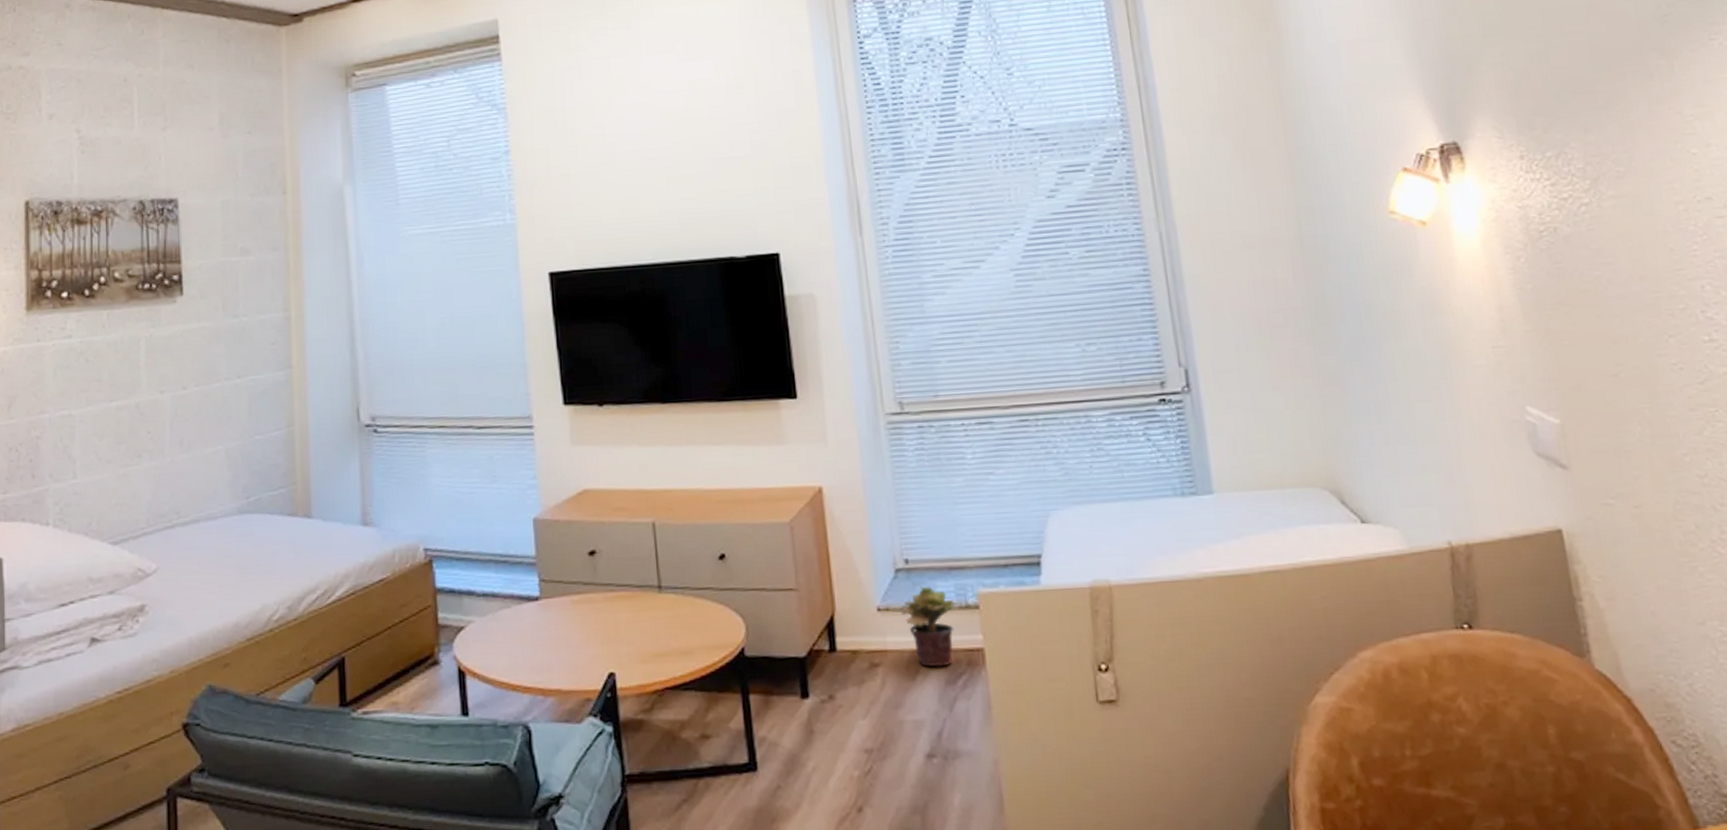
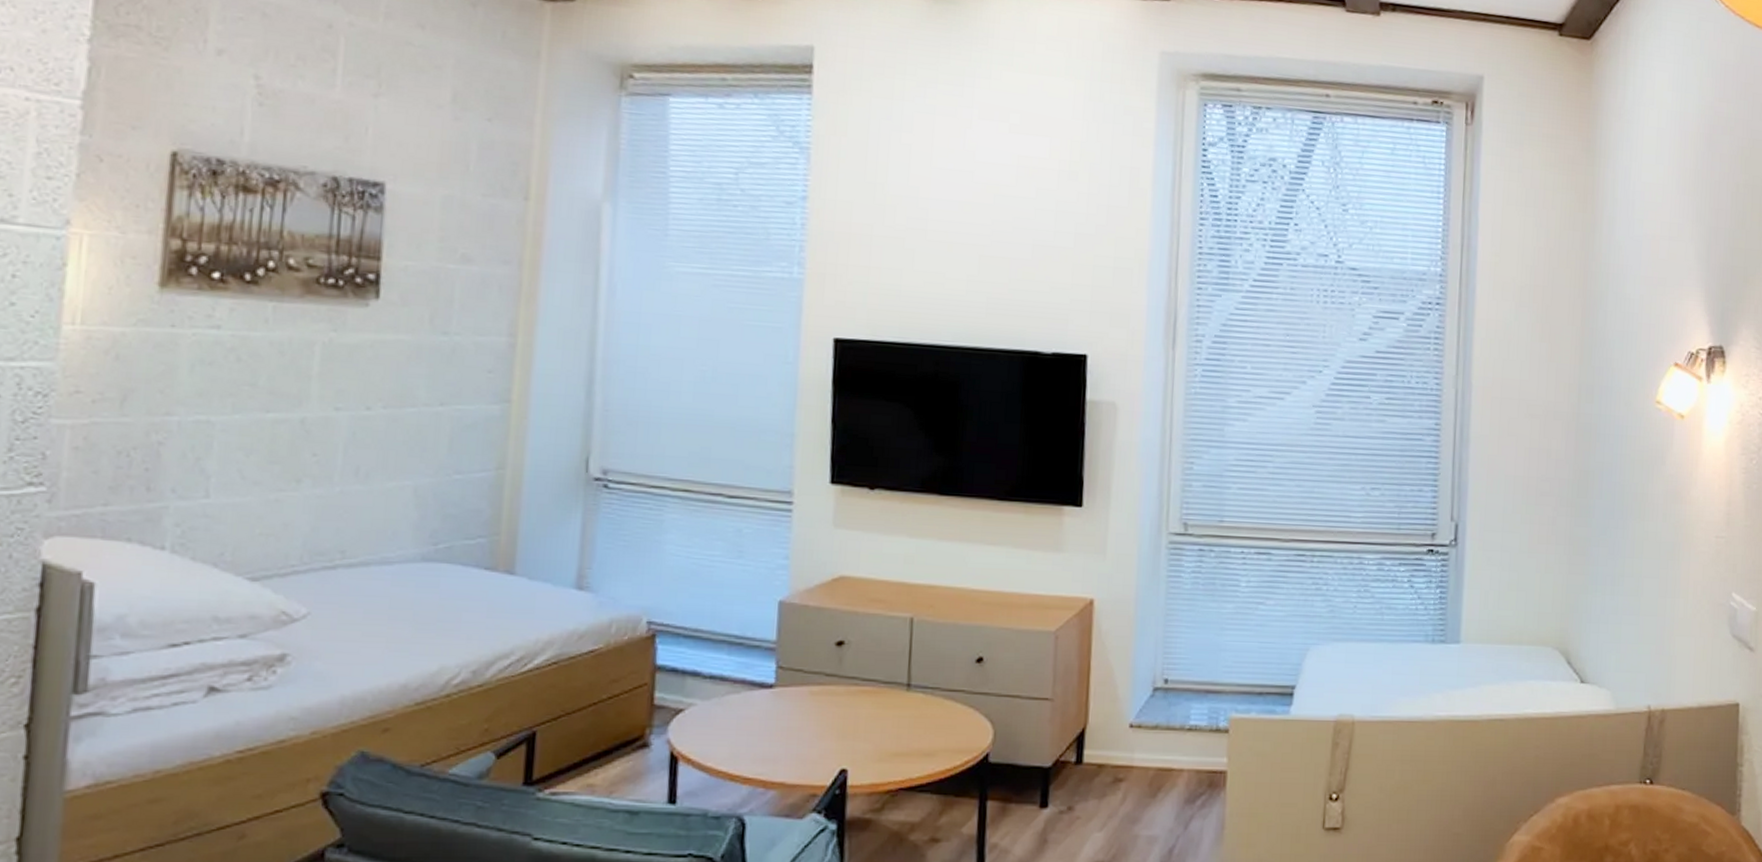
potted plant: present [901,586,956,667] -> none [1152,707,1207,786]

